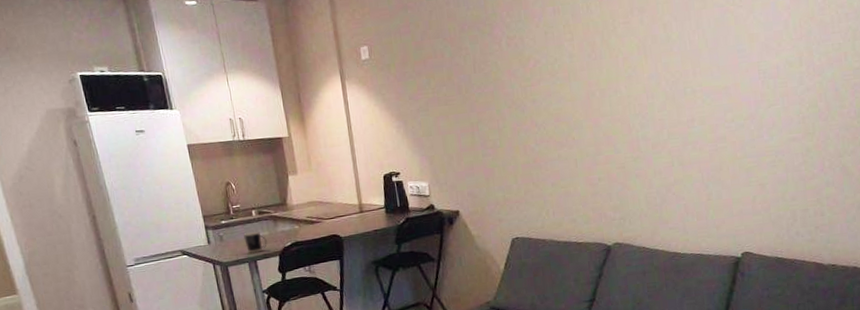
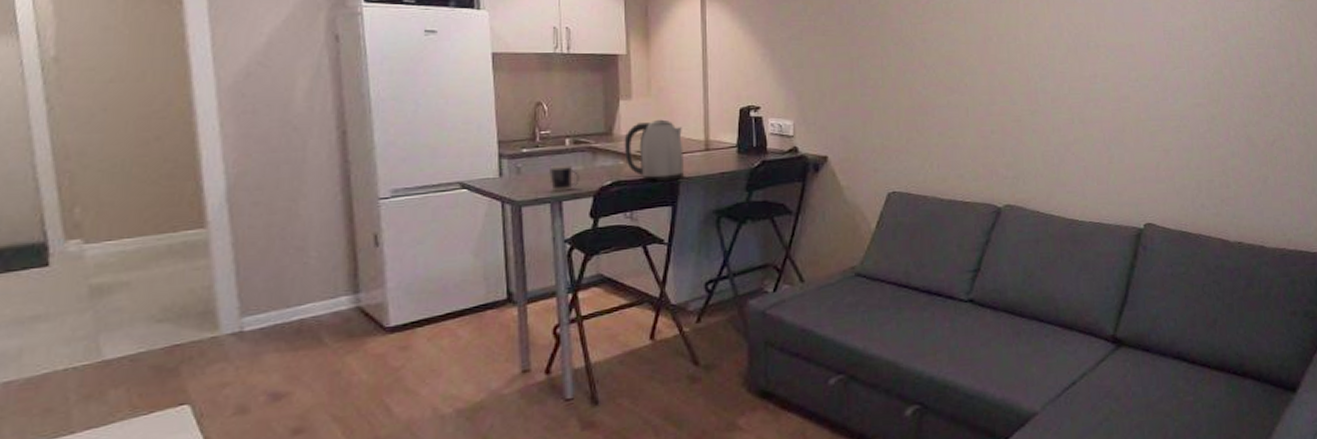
kettle: none [296,189,347,242] -> present [624,119,685,183]

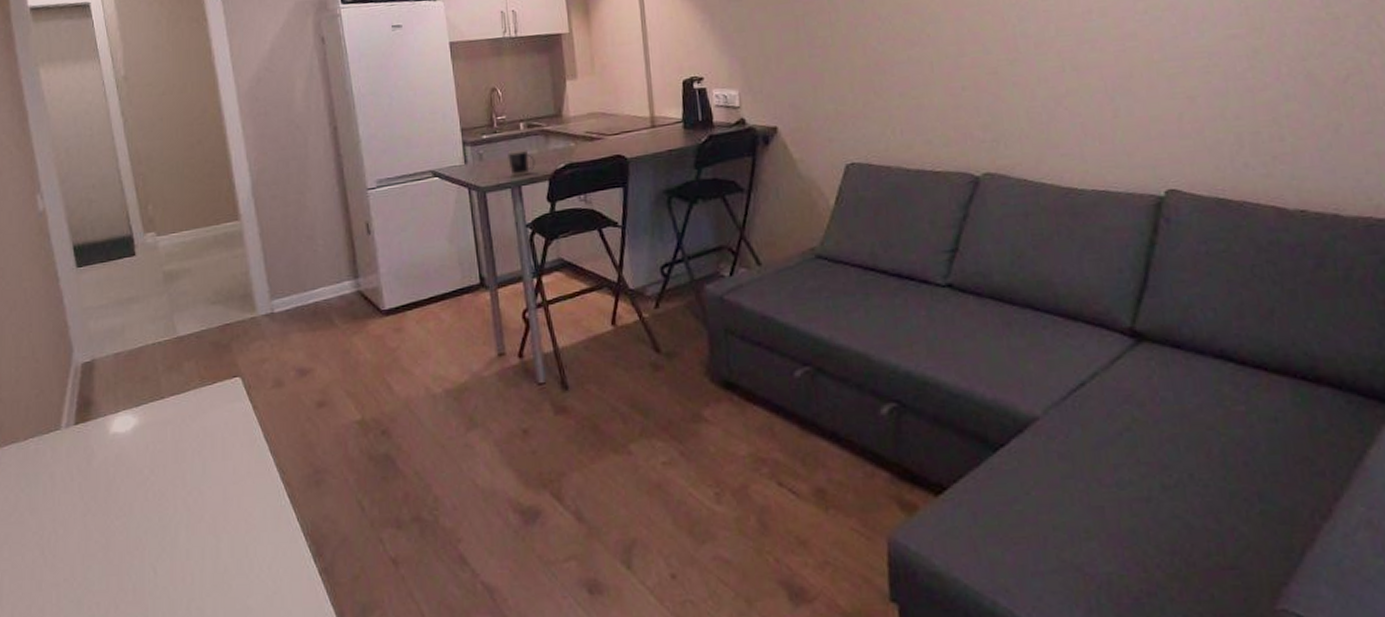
kettle: present [624,119,685,183] -> none [573,97,634,164]

